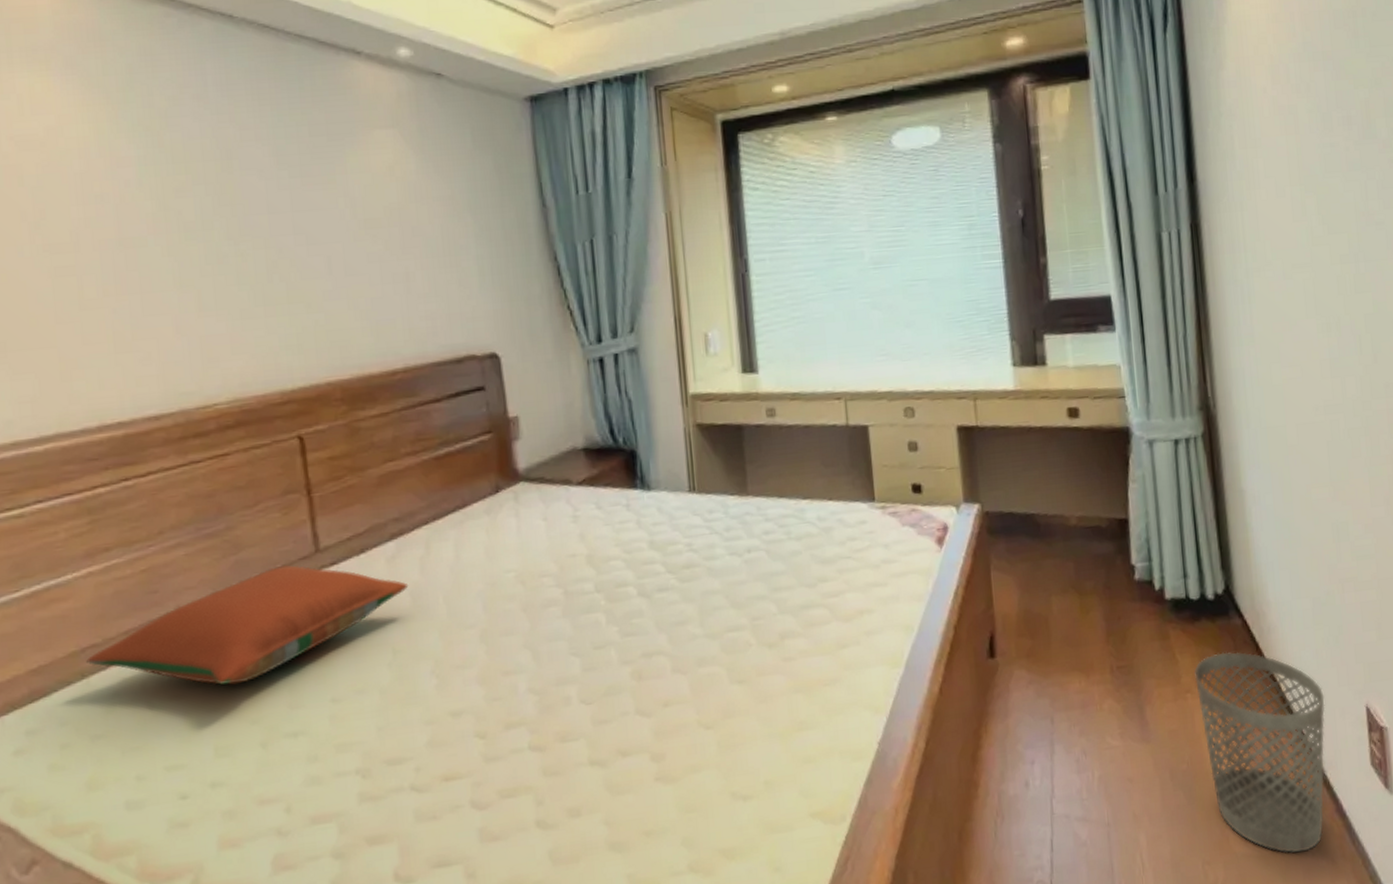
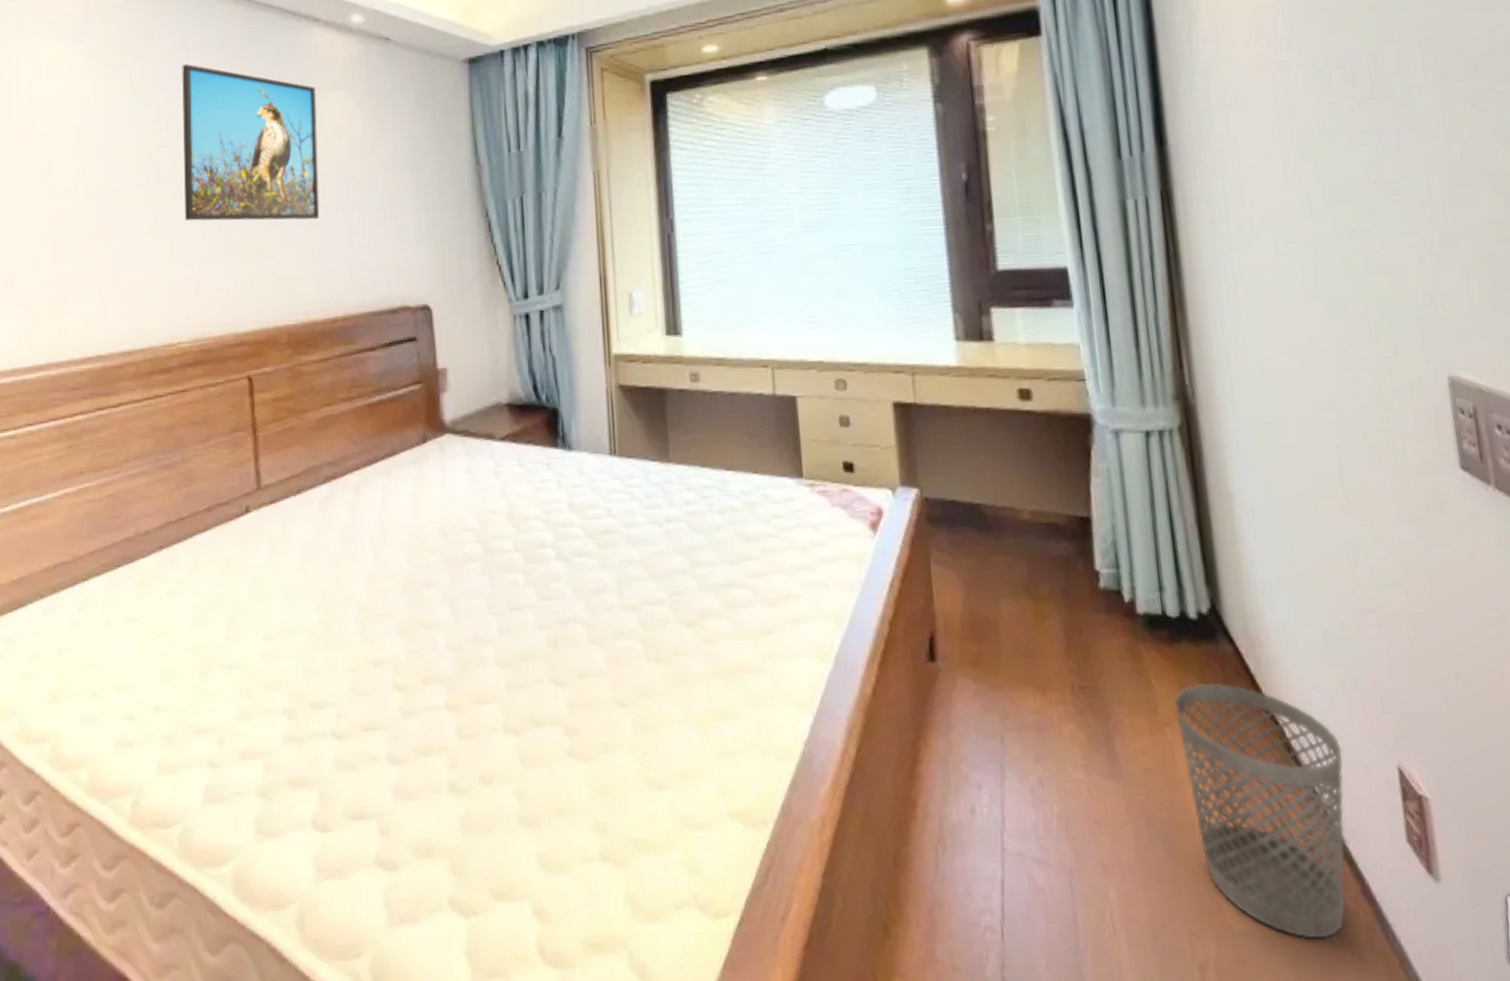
pillow: present [86,565,409,685] -> none [58,501,339,612]
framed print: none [200,100,372,273] -> present [182,64,320,221]

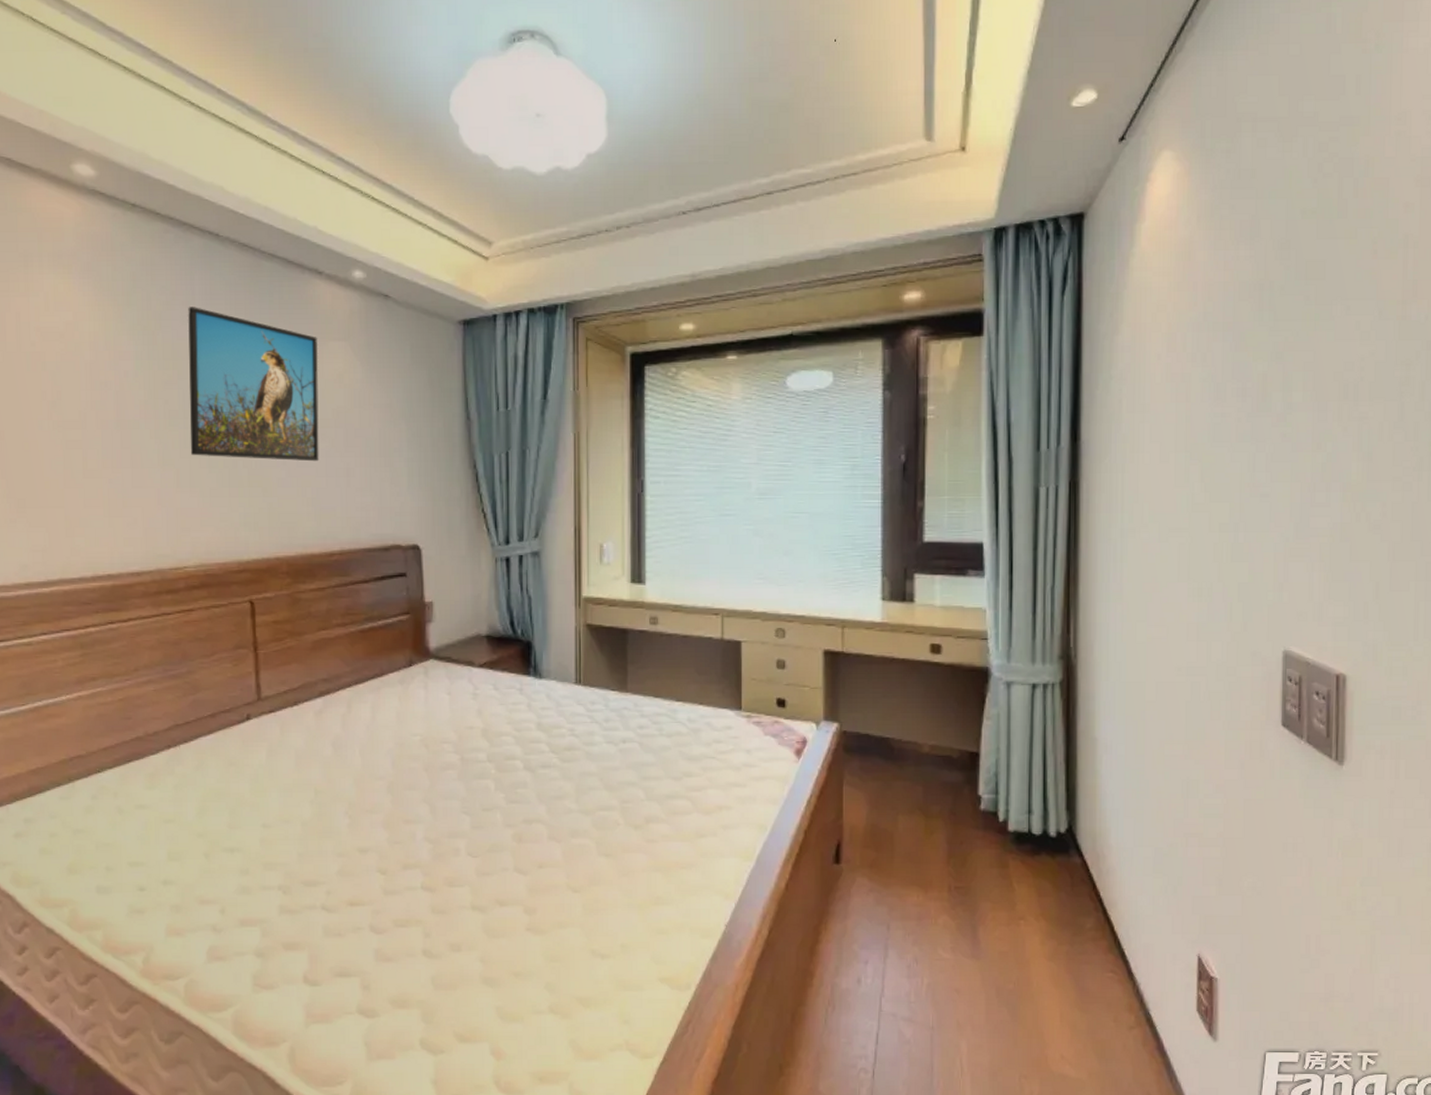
wastebasket: present [1174,683,1346,939] -> none [1030,887,1157,1081]

